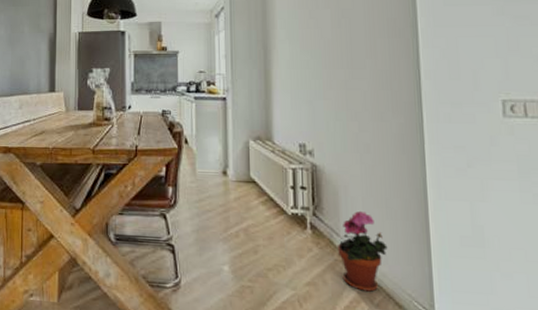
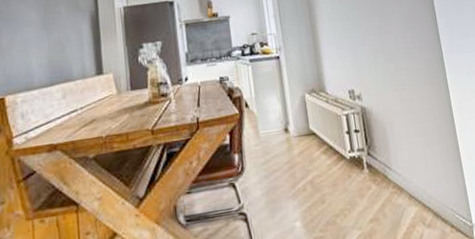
potted plant: present [338,210,388,292] -> none [391,142,430,216]

